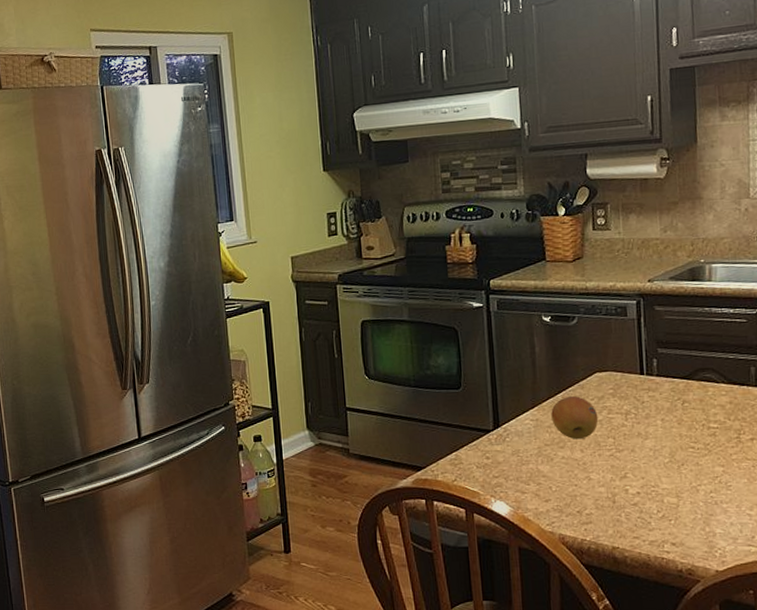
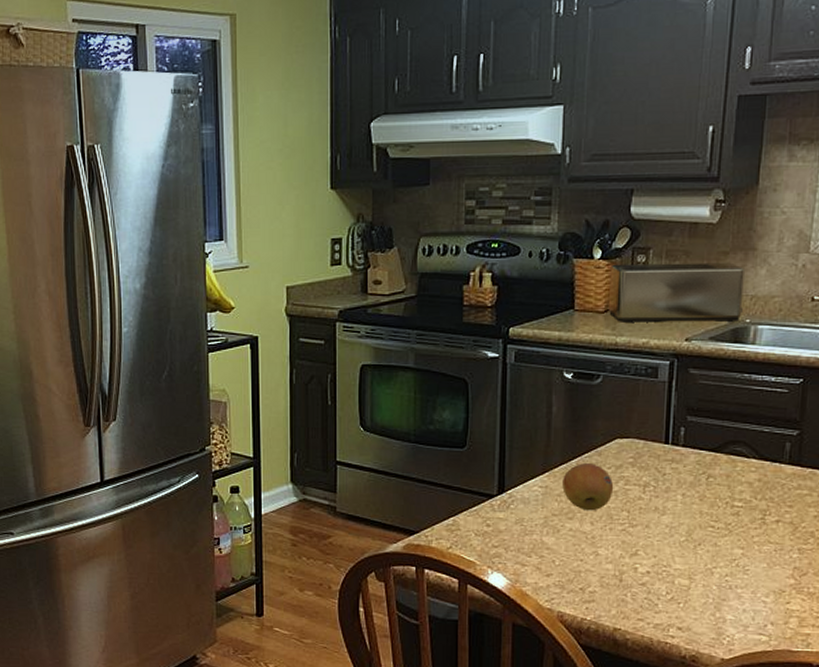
toaster: none [574,211,697,269] -> present [609,262,746,322]

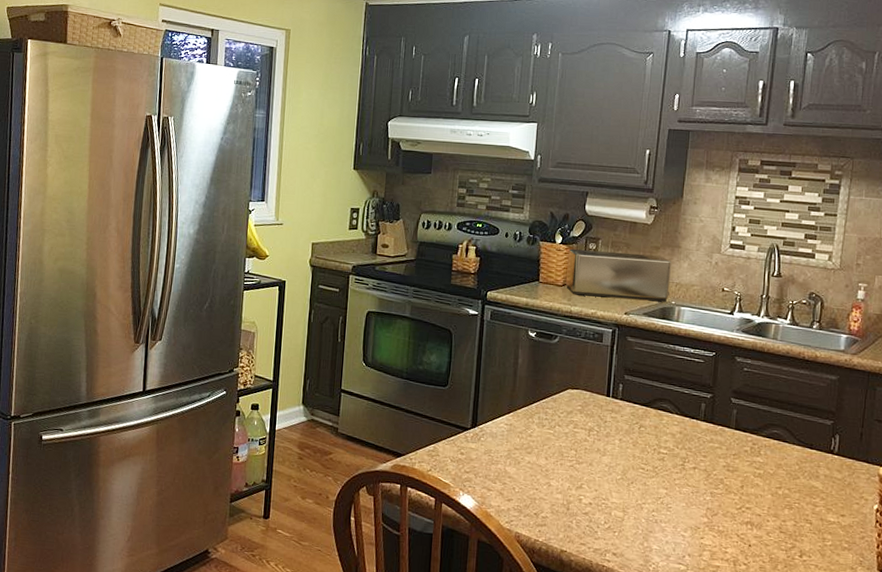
fruit: present [562,463,614,511] -> none [524,407,565,448]

